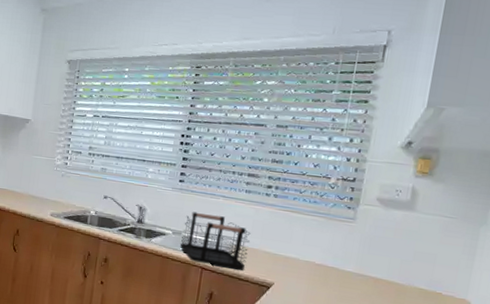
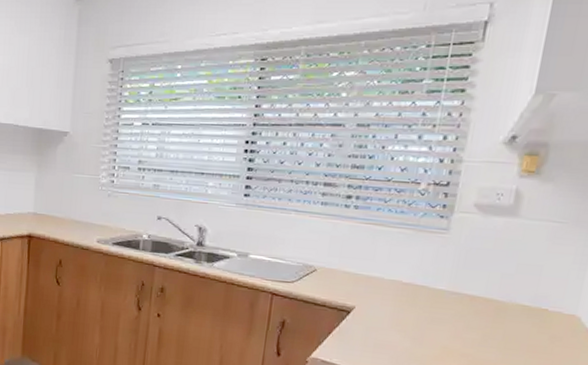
dish rack: present [179,211,251,270] -> none [246,229,328,294]

